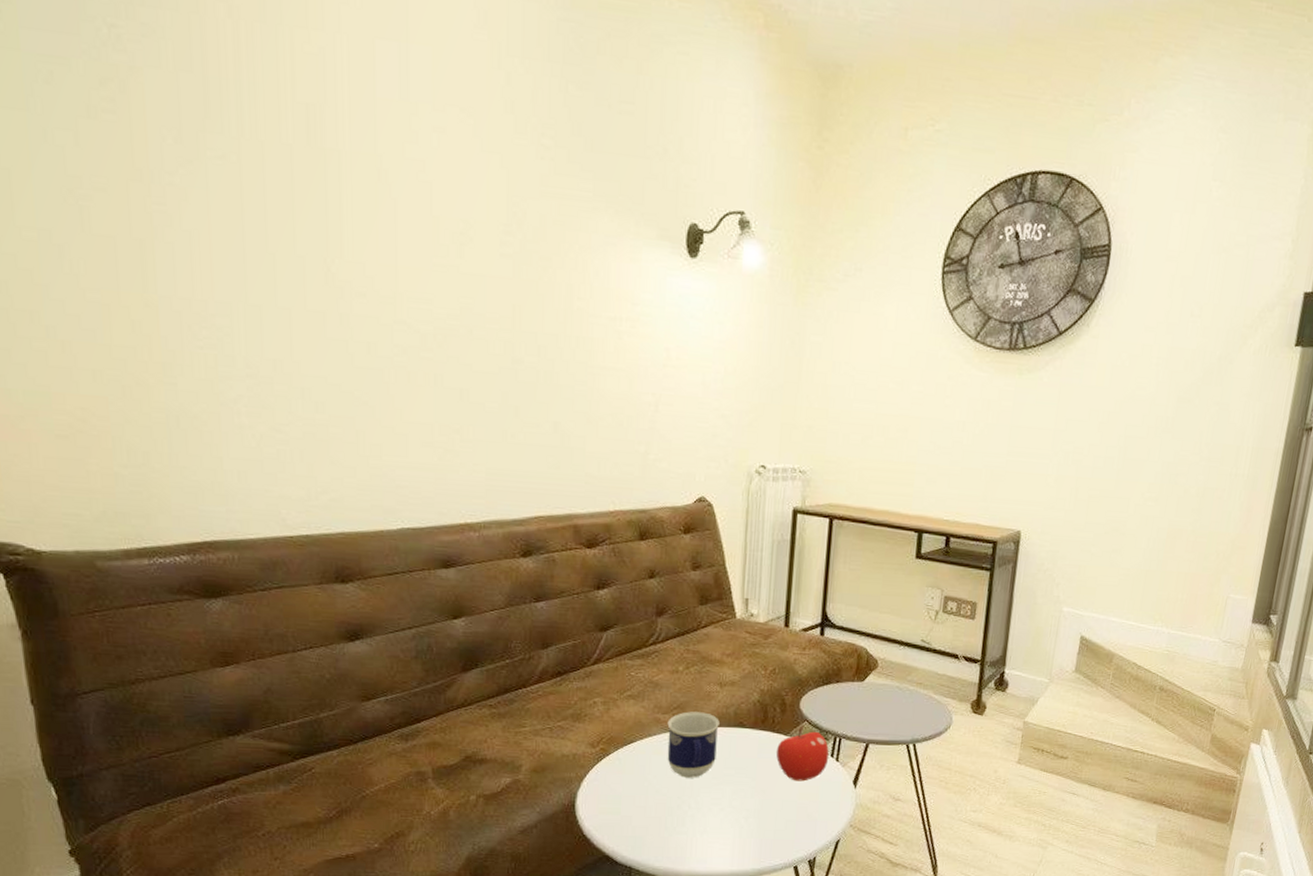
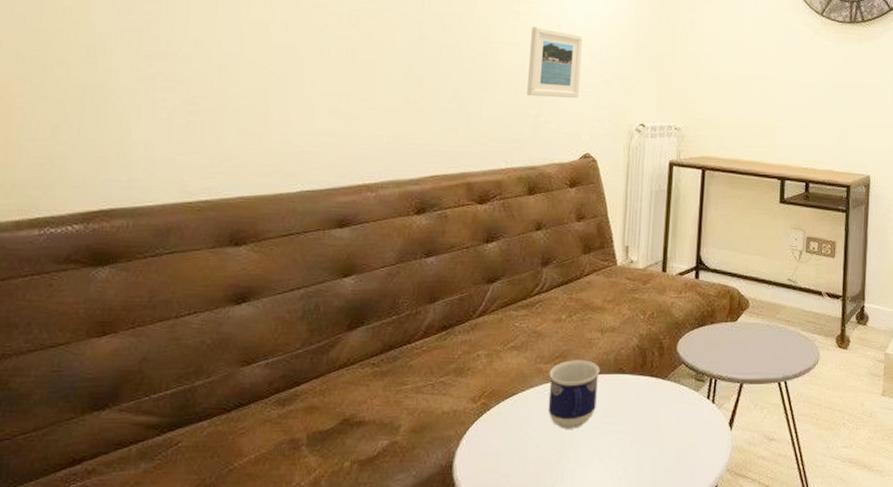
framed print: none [634,349,695,434] -> present [527,26,584,98]
fruit: present [776,725,830,782] -> none [654,368,706,426]

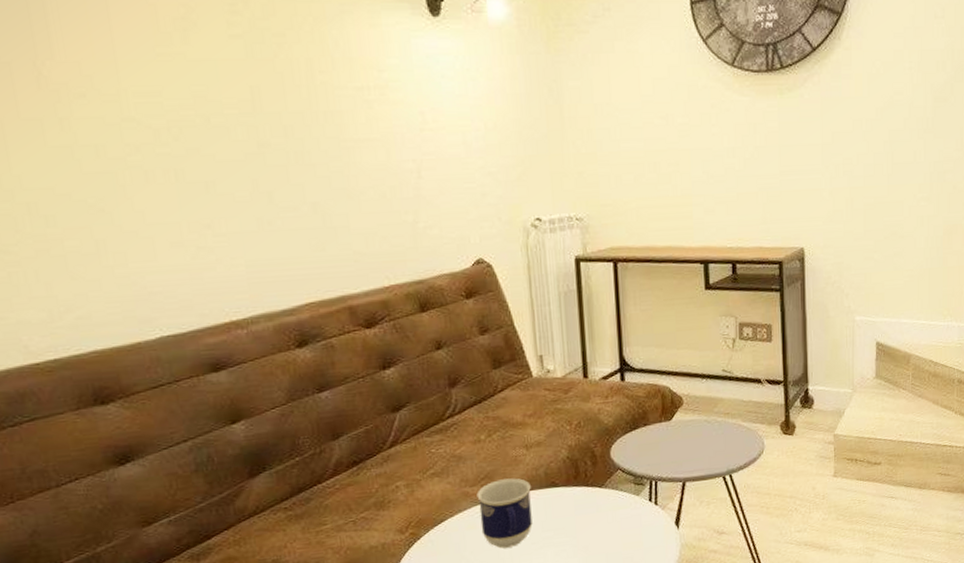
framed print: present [527,26,584,98] -> none [390,116,460,201]

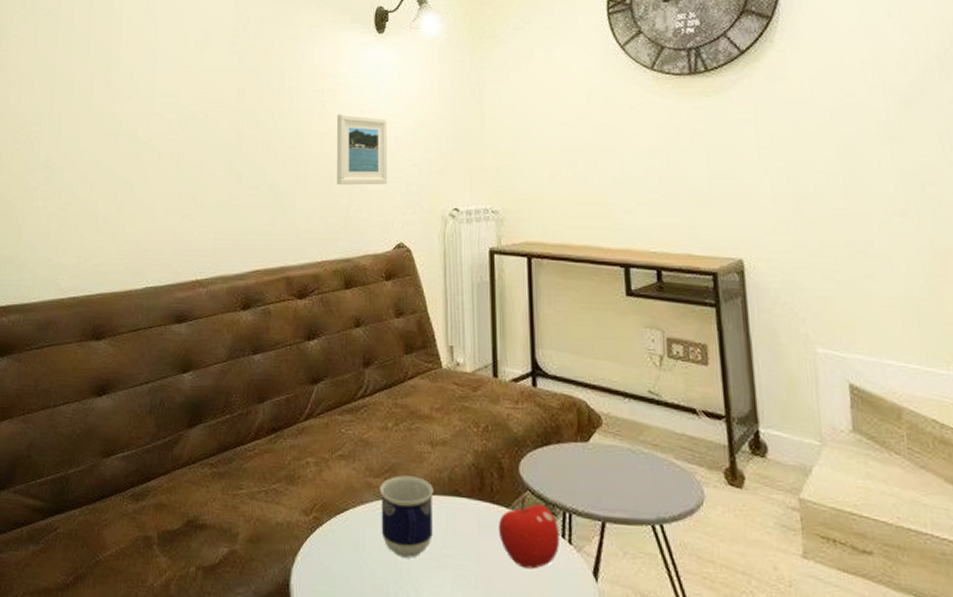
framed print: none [390,116,460,201] -> present [337,114,388,186]
fruit: none [593,475,648,533] -> present [498,496,560,569]

